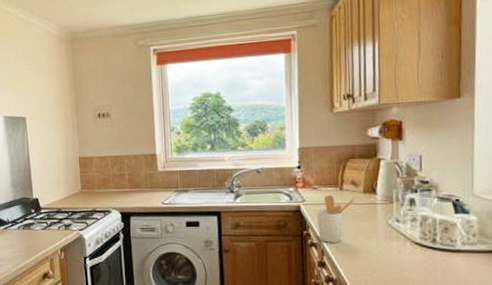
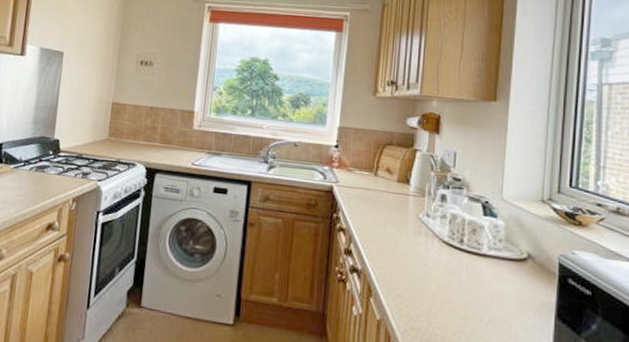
utensil holder: present [316,194,355,243] -> none [348,179,388,231]

